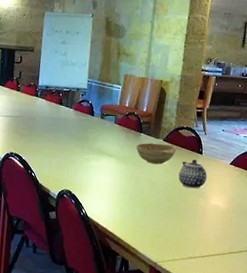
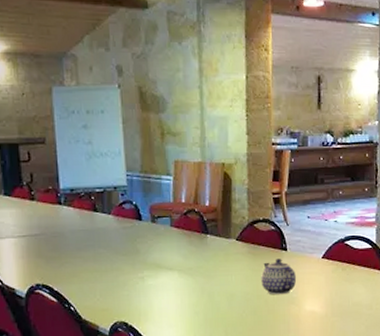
decorative bowl: present [136,142,177,165] -> none [202,244,255,272]

